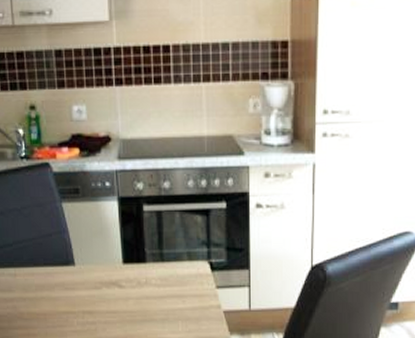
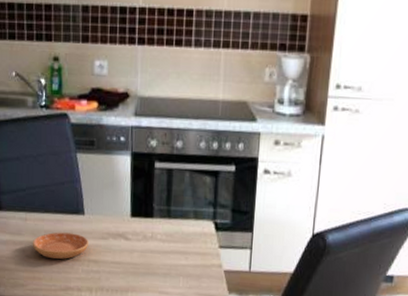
saucer: none [23,285,82,314] -> present [32,232,88,259]

